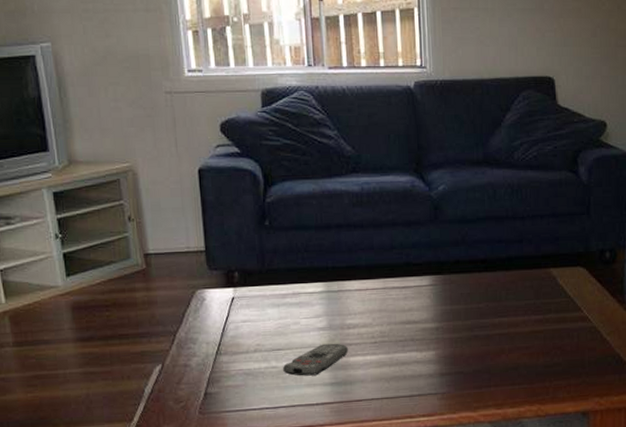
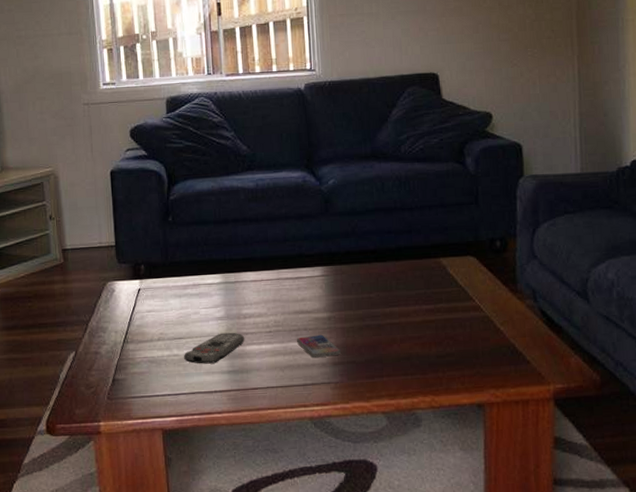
smartphone: none [402,345,448,369] -> present [296,334,341,358]

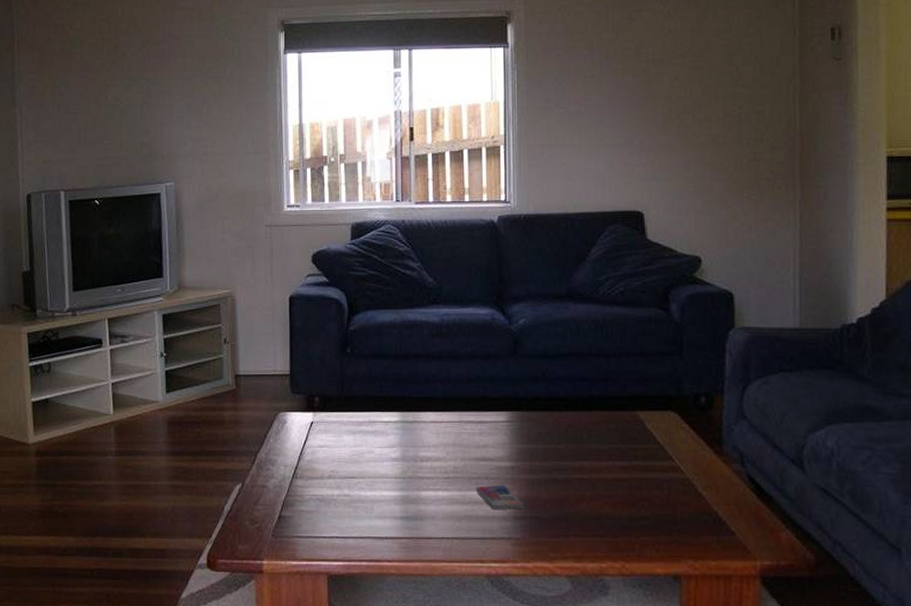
remote control: present [184,332,245,364] -> none [355,475,421,508]

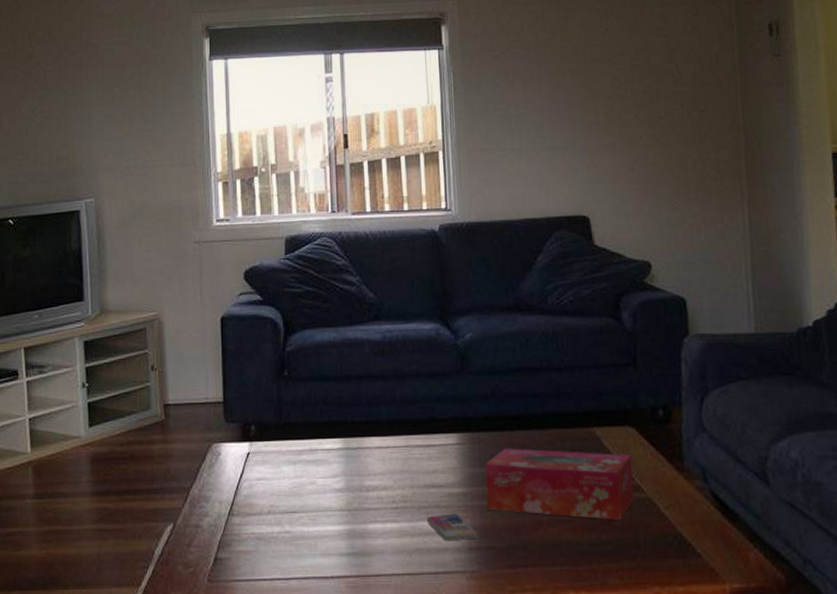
tissue box: none [533,427,673,497] -> present [485,448,634,520]

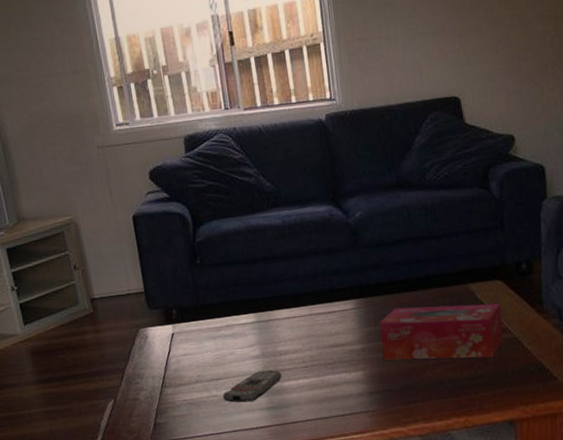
remote control: none [297,507,368,544] -> present [223,369,282,403]
smartphone: present [426,513,478,542] -> none [332,366,376,389]

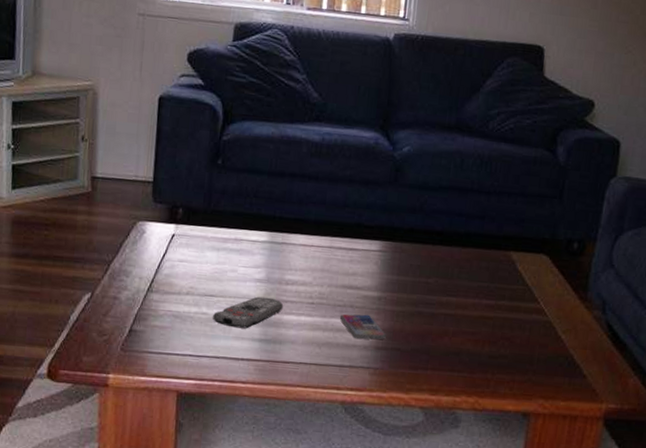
smartphone: none [332,366,376,389] -> present [339,313,386,340]
tissue box: present [379,303,503,360] -> none [398,260,541,338]

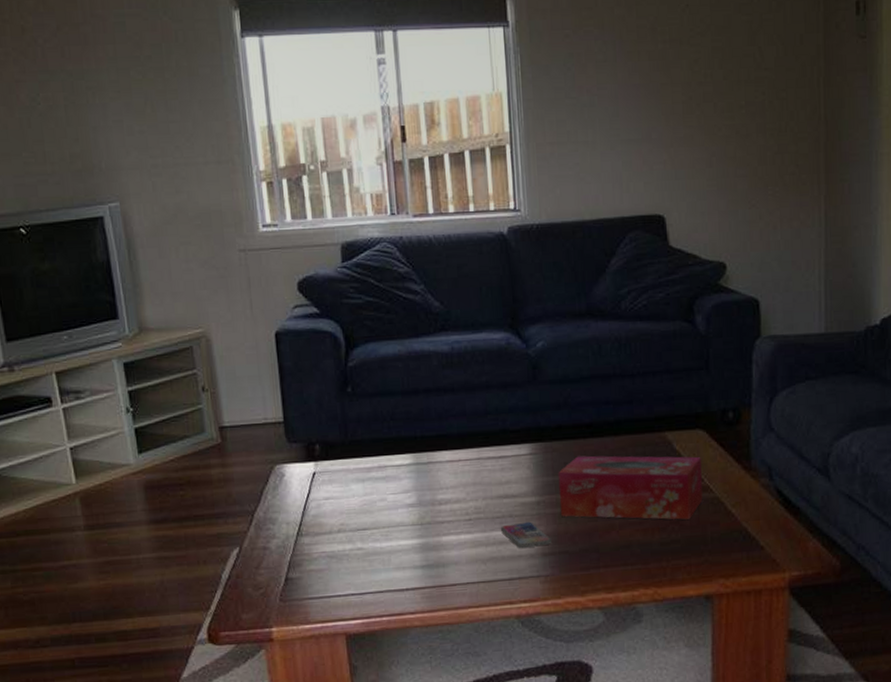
remote control: present [213,296,284,329] -> none [369,521,441,559]
tissue box: none [398,260,541,338] -> present [558,455,703,520]

